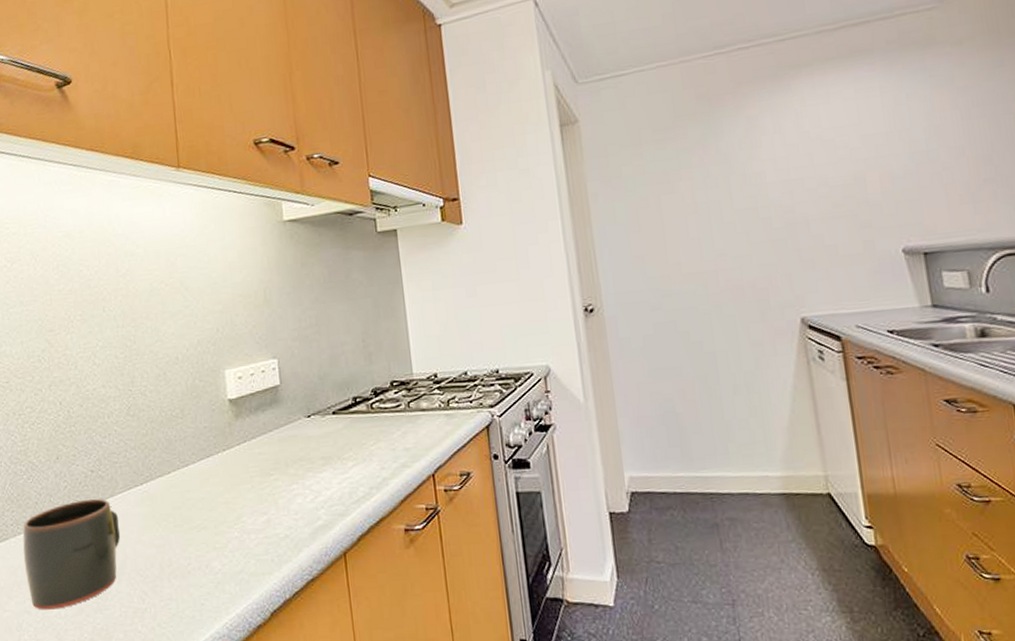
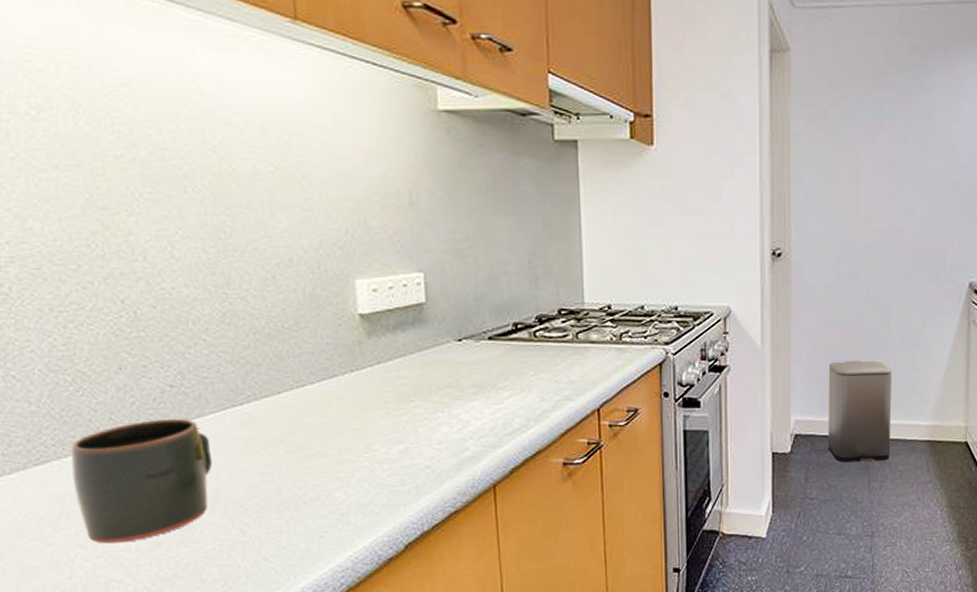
pedal bin: none [657,409,741,521] -> present [827,361,892,463]

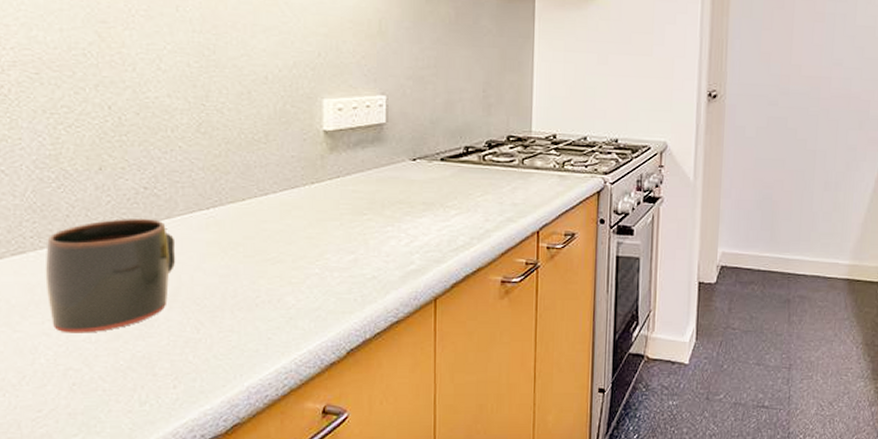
pedal bin: present [827,361,892,463] -> none [751,199,815,297]

